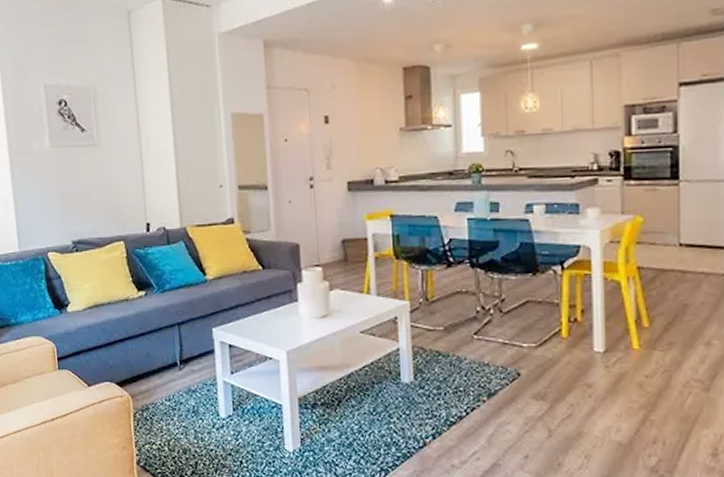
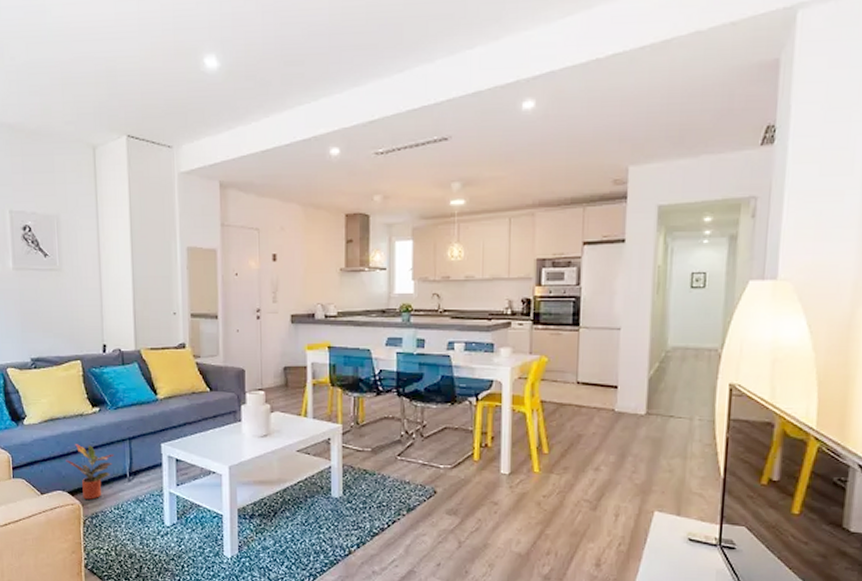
potted plant: none [112,331,164,391] -> present [65,444,115,500]

